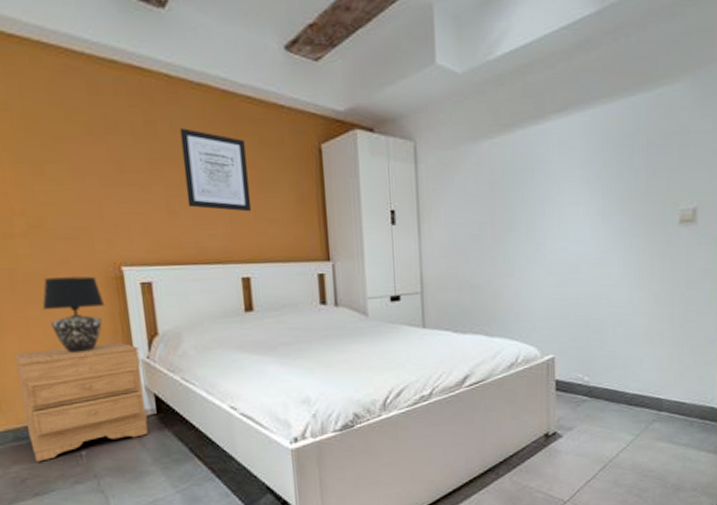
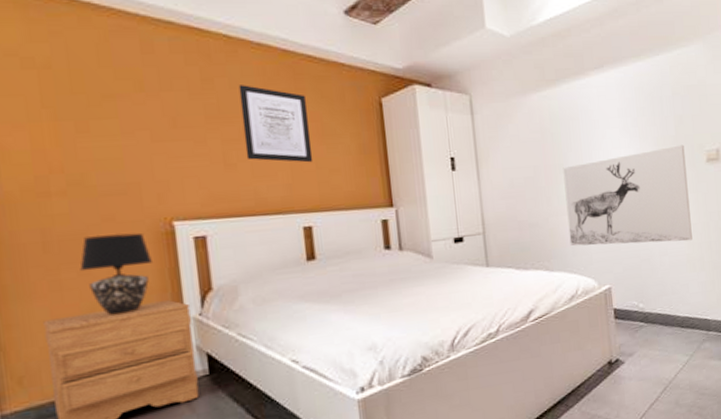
wall art: none [511,202,654,313] -> present [563,145,693,247]

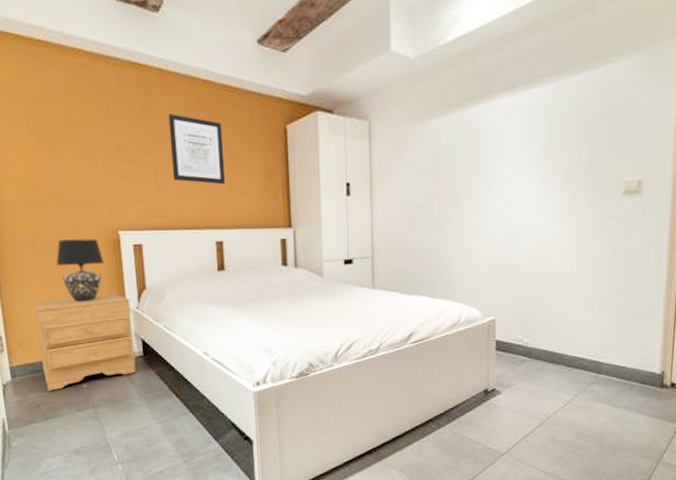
wall art: present [563,145,693,247] -> none [457,175,598,279]

